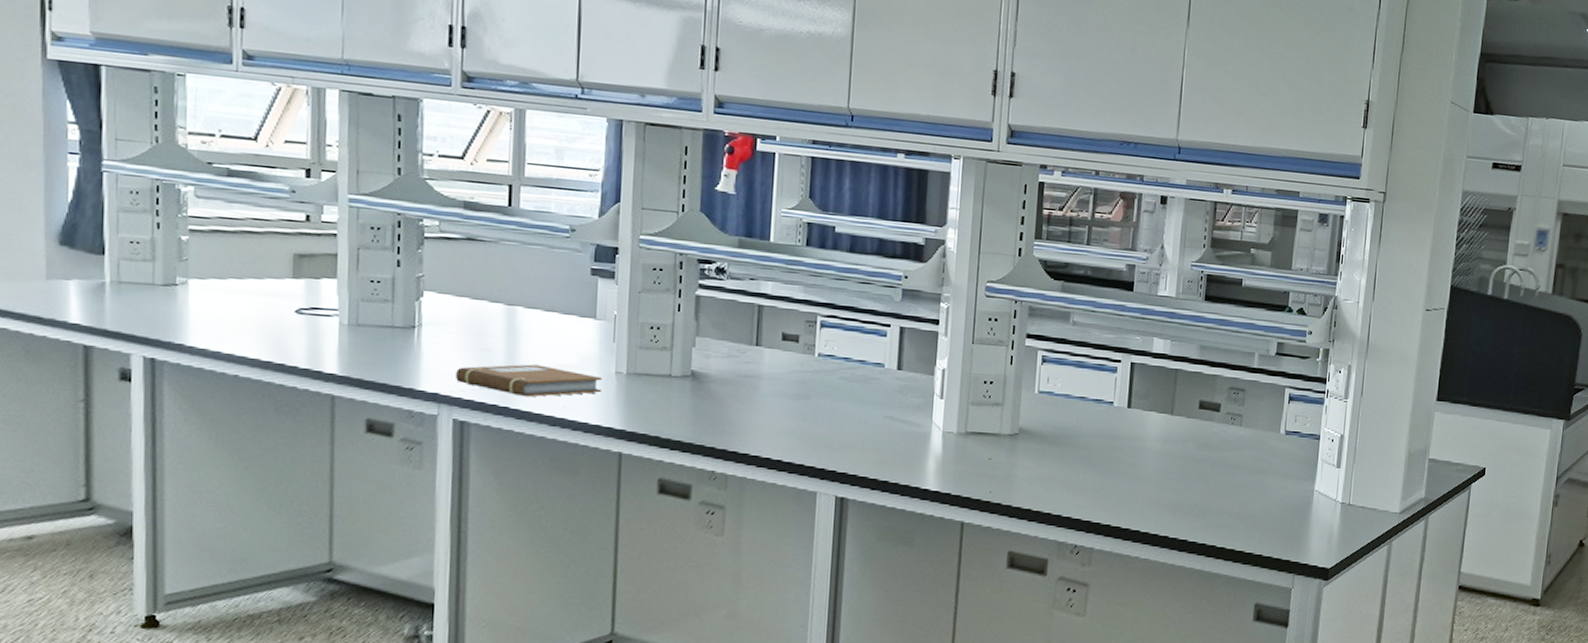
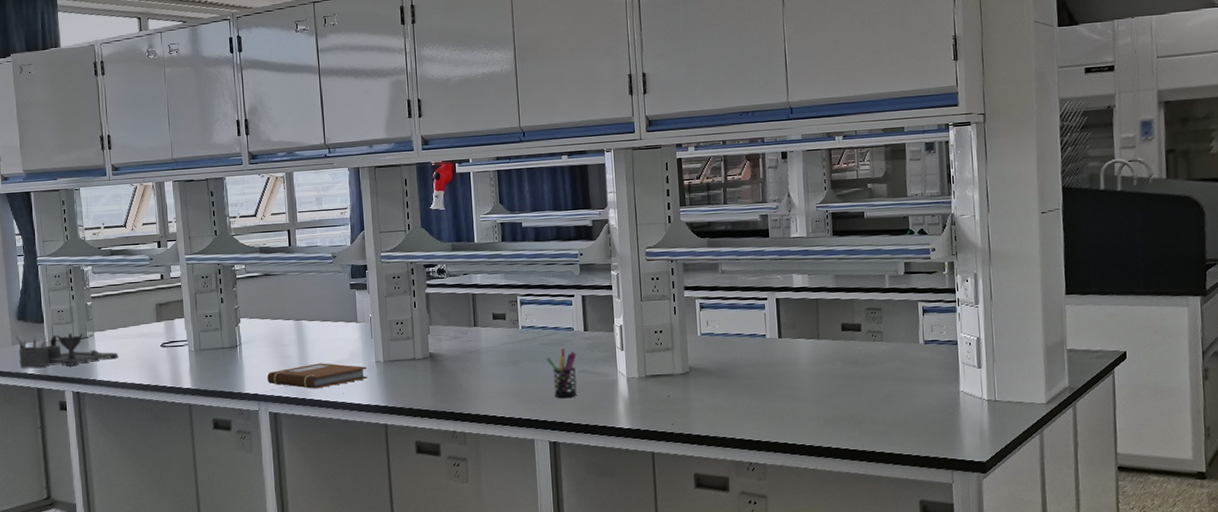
desk organizer: none [50,261,226,321] -> present [13,332,119,368]
pen holder: none [845,387,884,447] -> present [546,348,577,398]

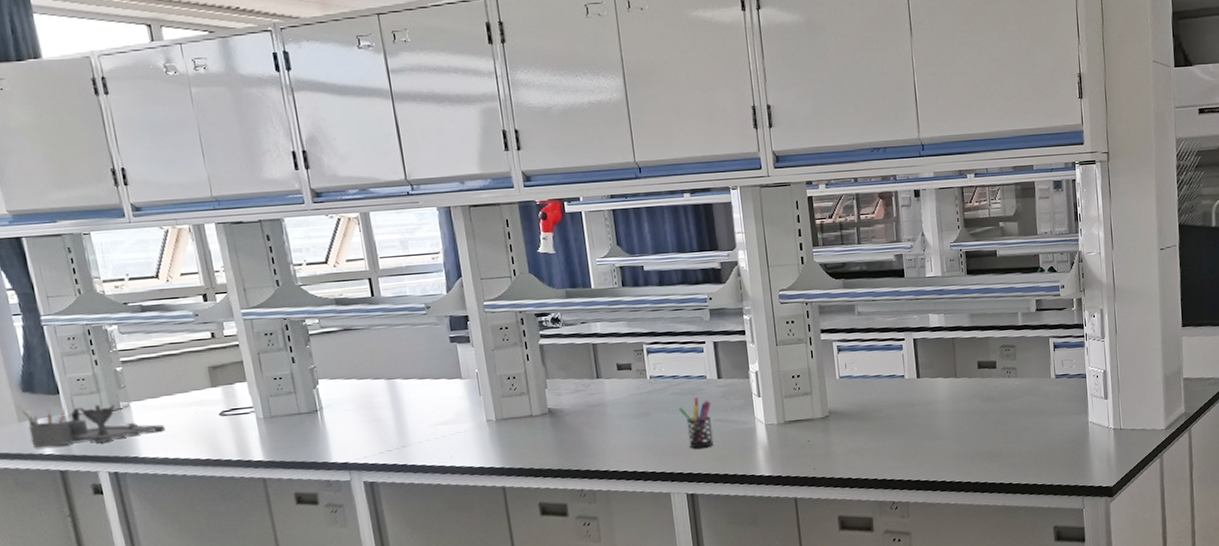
notebook: present [267,363,368,389] -> none [357,424,479,454]

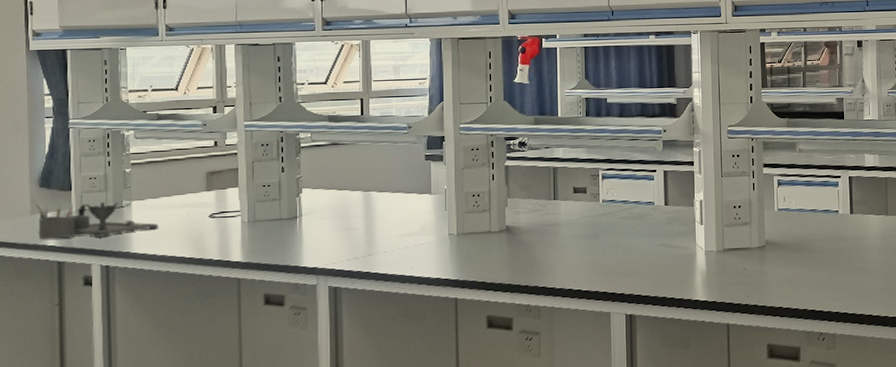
pen holder: present [678,397,714,449] -> none [626,222,657,271]

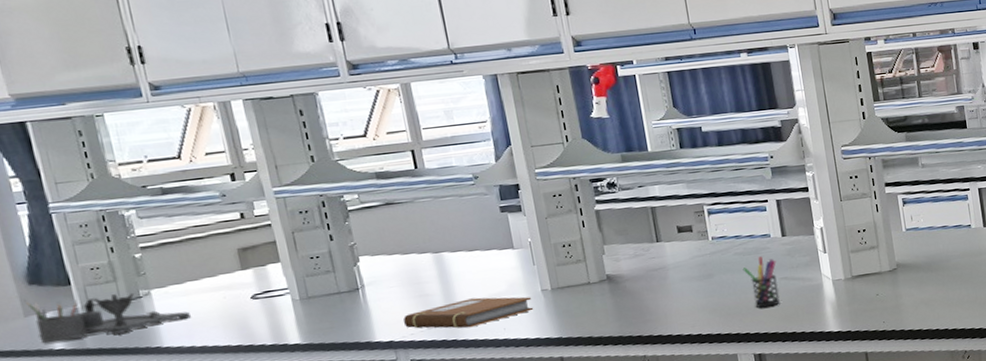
notebook: none [328,235,439,263] -> present [403,296,534,329]
pen holder: none [626,222,657,271] -> present [742,256,780,308]

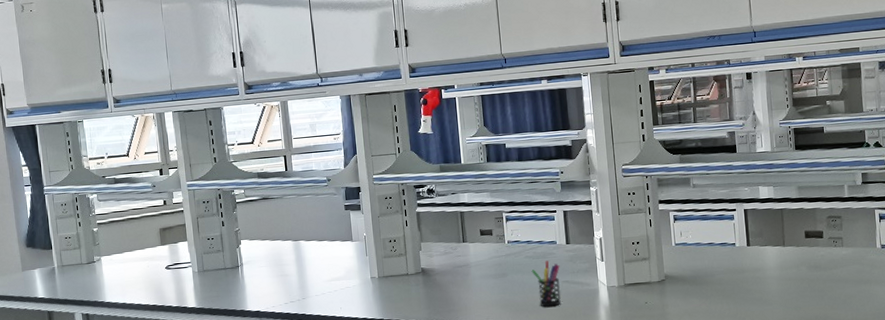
desk organizer: present [24,293,192,344] -> none [23,258,126,293]
notebook: present [403,296,534,329] -> none [268,280,364,305]

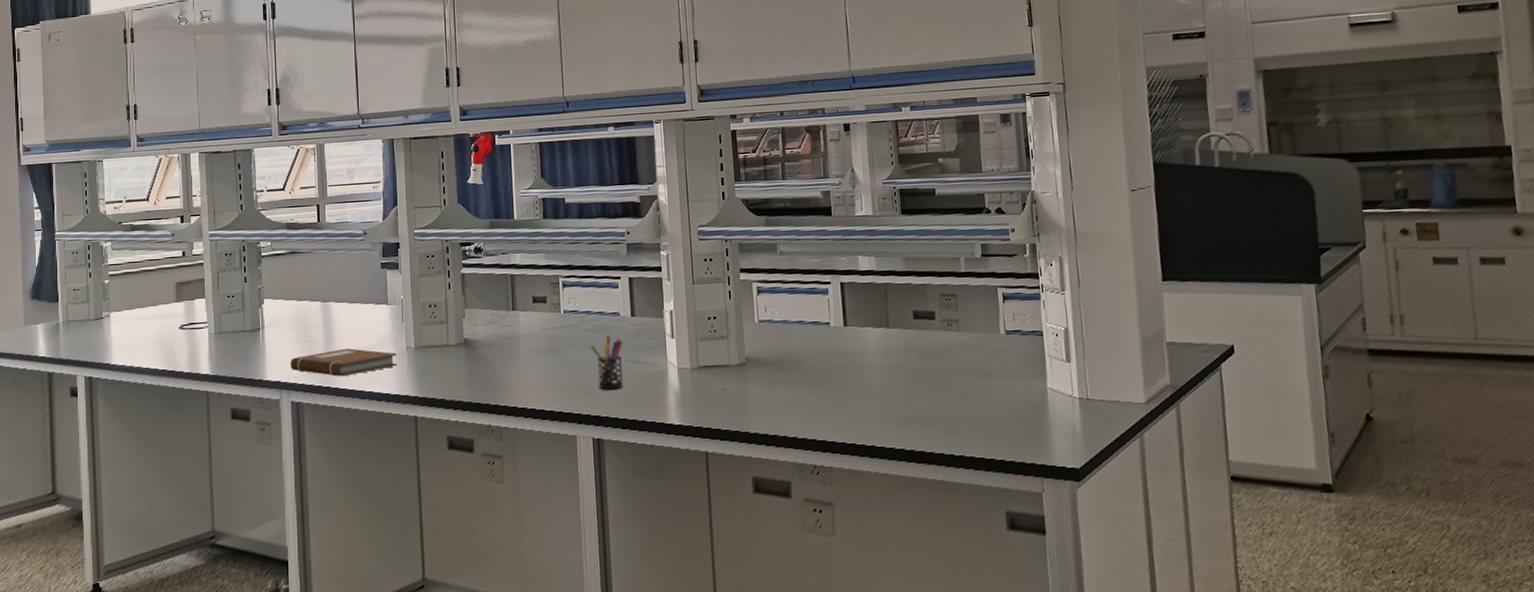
notebook: none [268,280,364,305] -> present [290,348,398,377]

